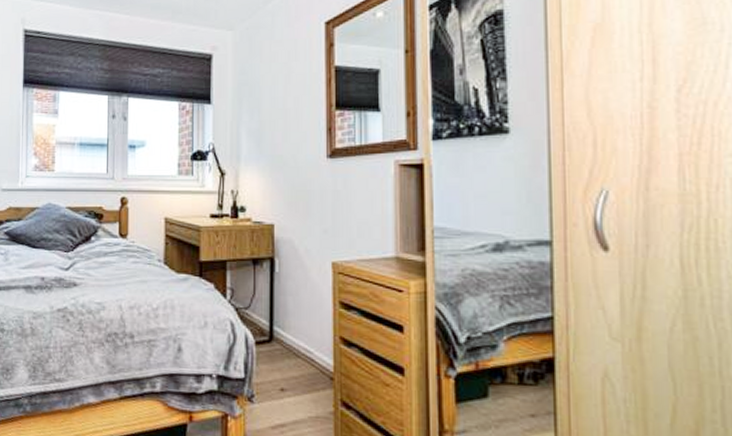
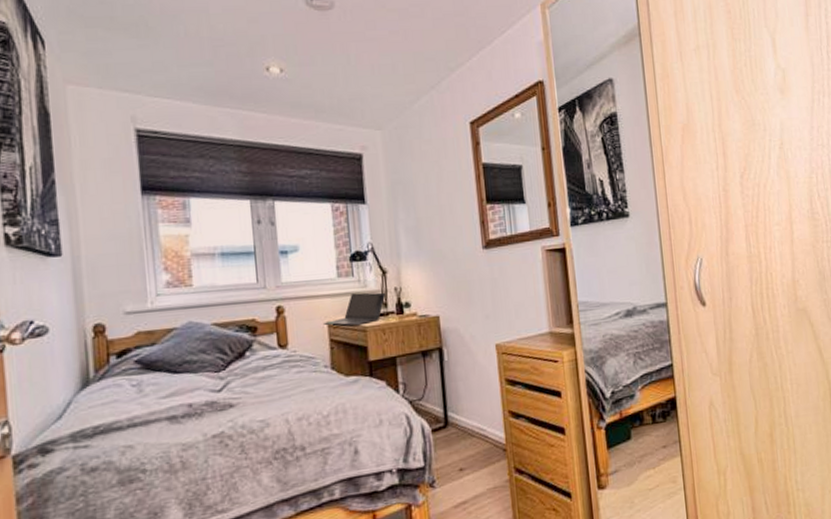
laptop: none [161,192,222,225] -> present [324,292,386,327]

